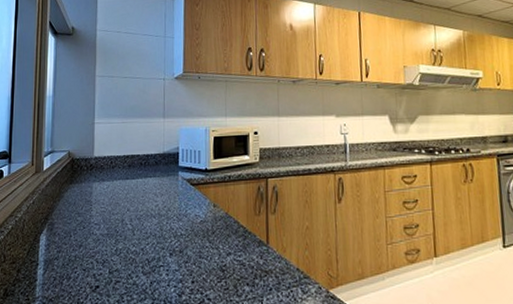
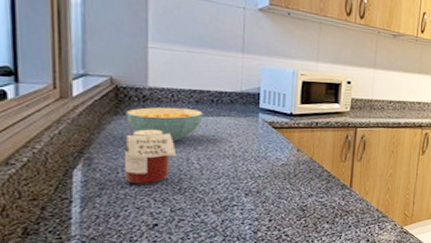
jar: none [75,194,113,246] -> present [124,129,176,184]
cereal bowl: none [78,172,134,204] -> present [126,107,203,141]

